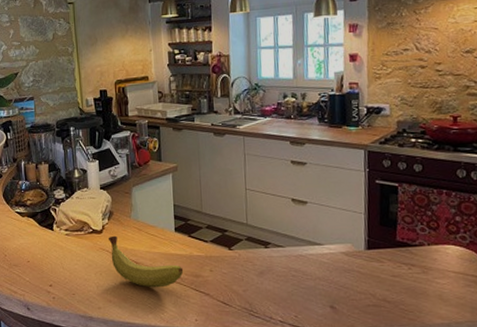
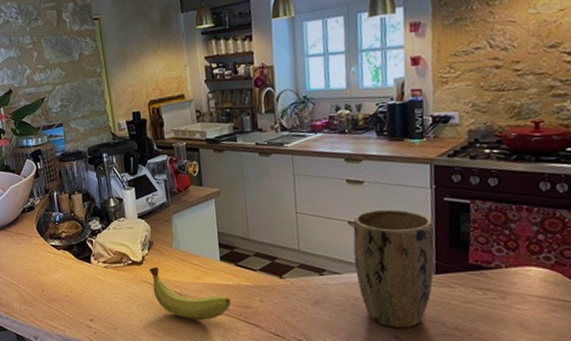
plant pot: none [295,188,367,299] -> present [353,209,435,329]

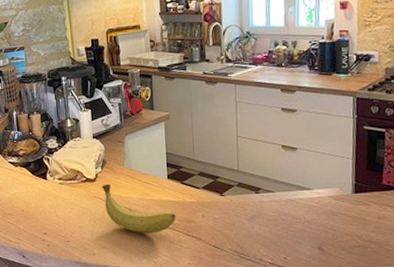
plant pot: present [353,209,435,329] -> none [285,135,355,241]

